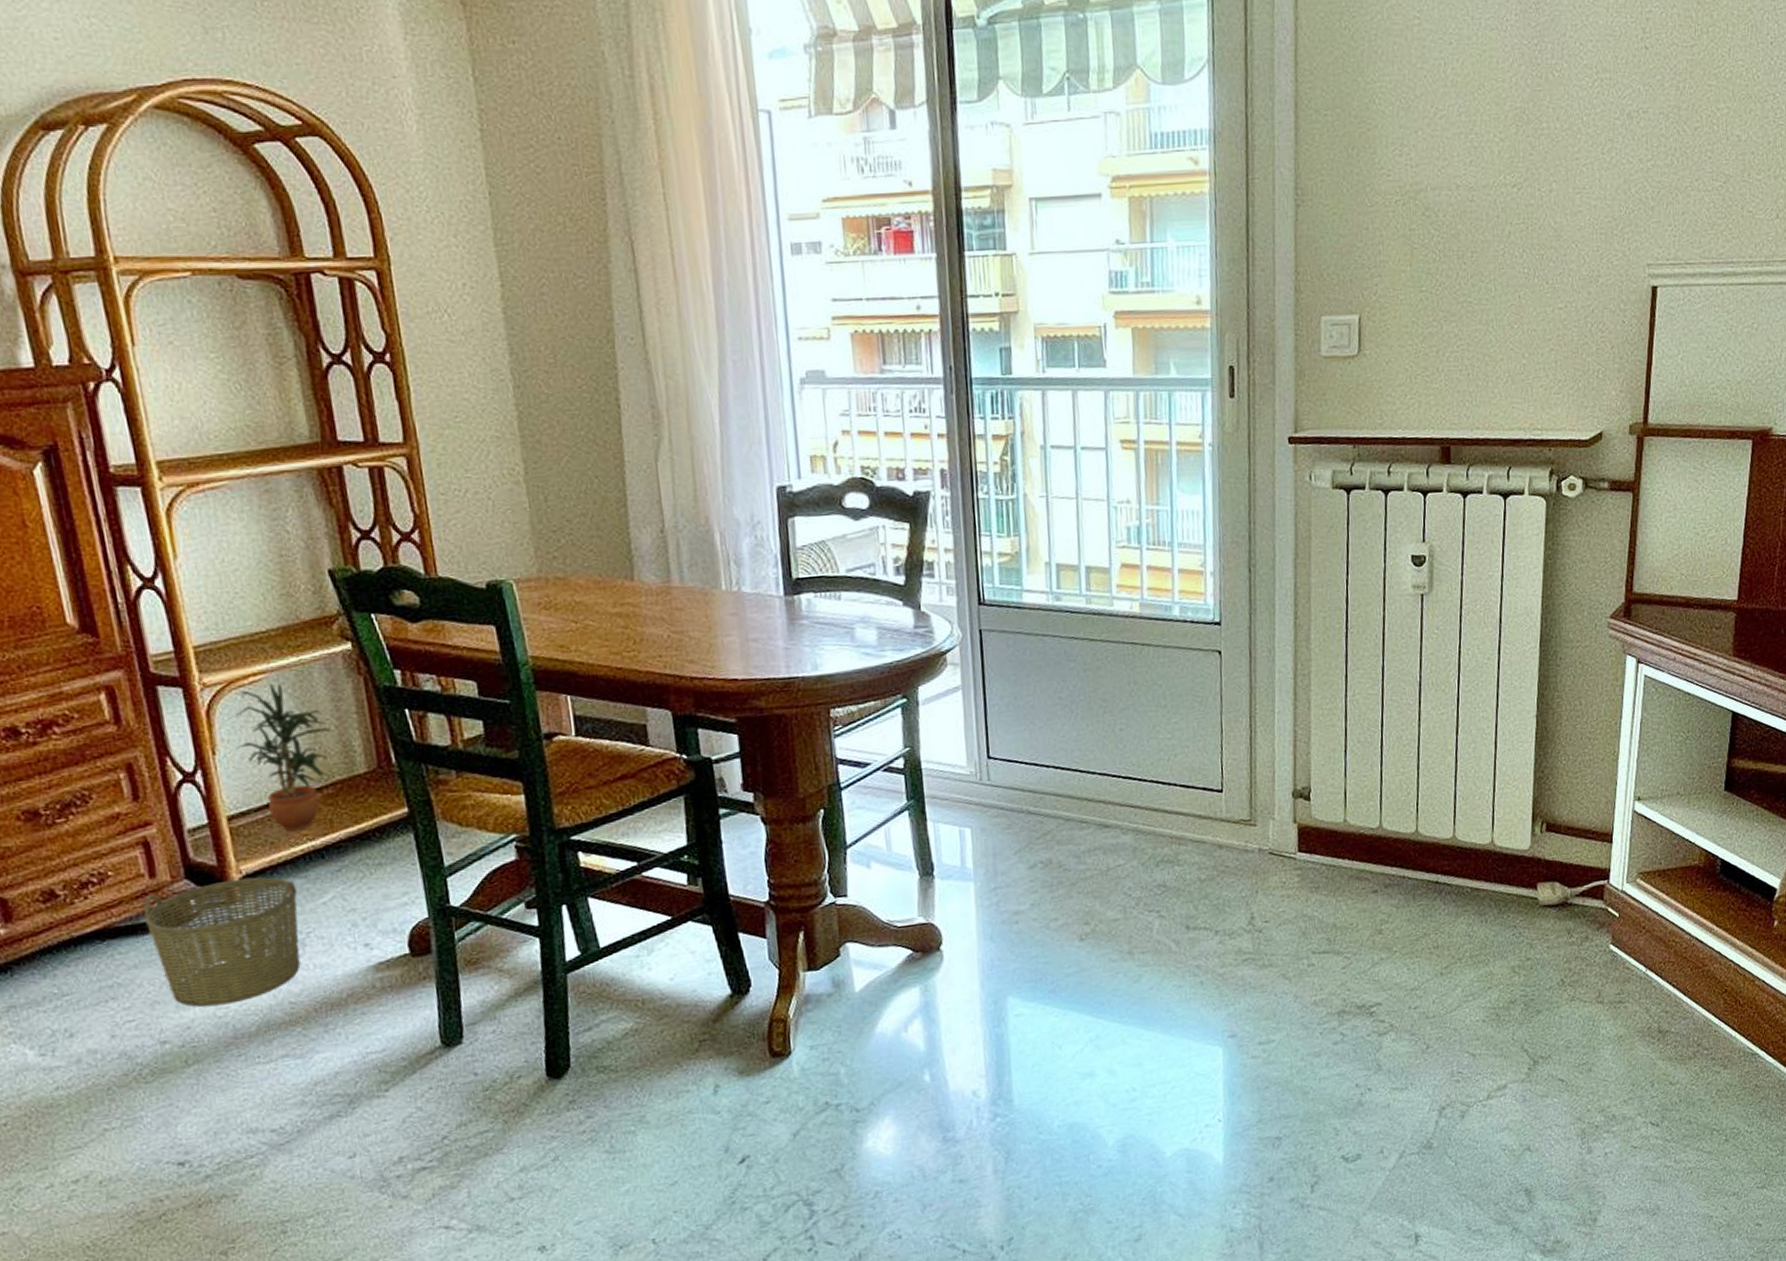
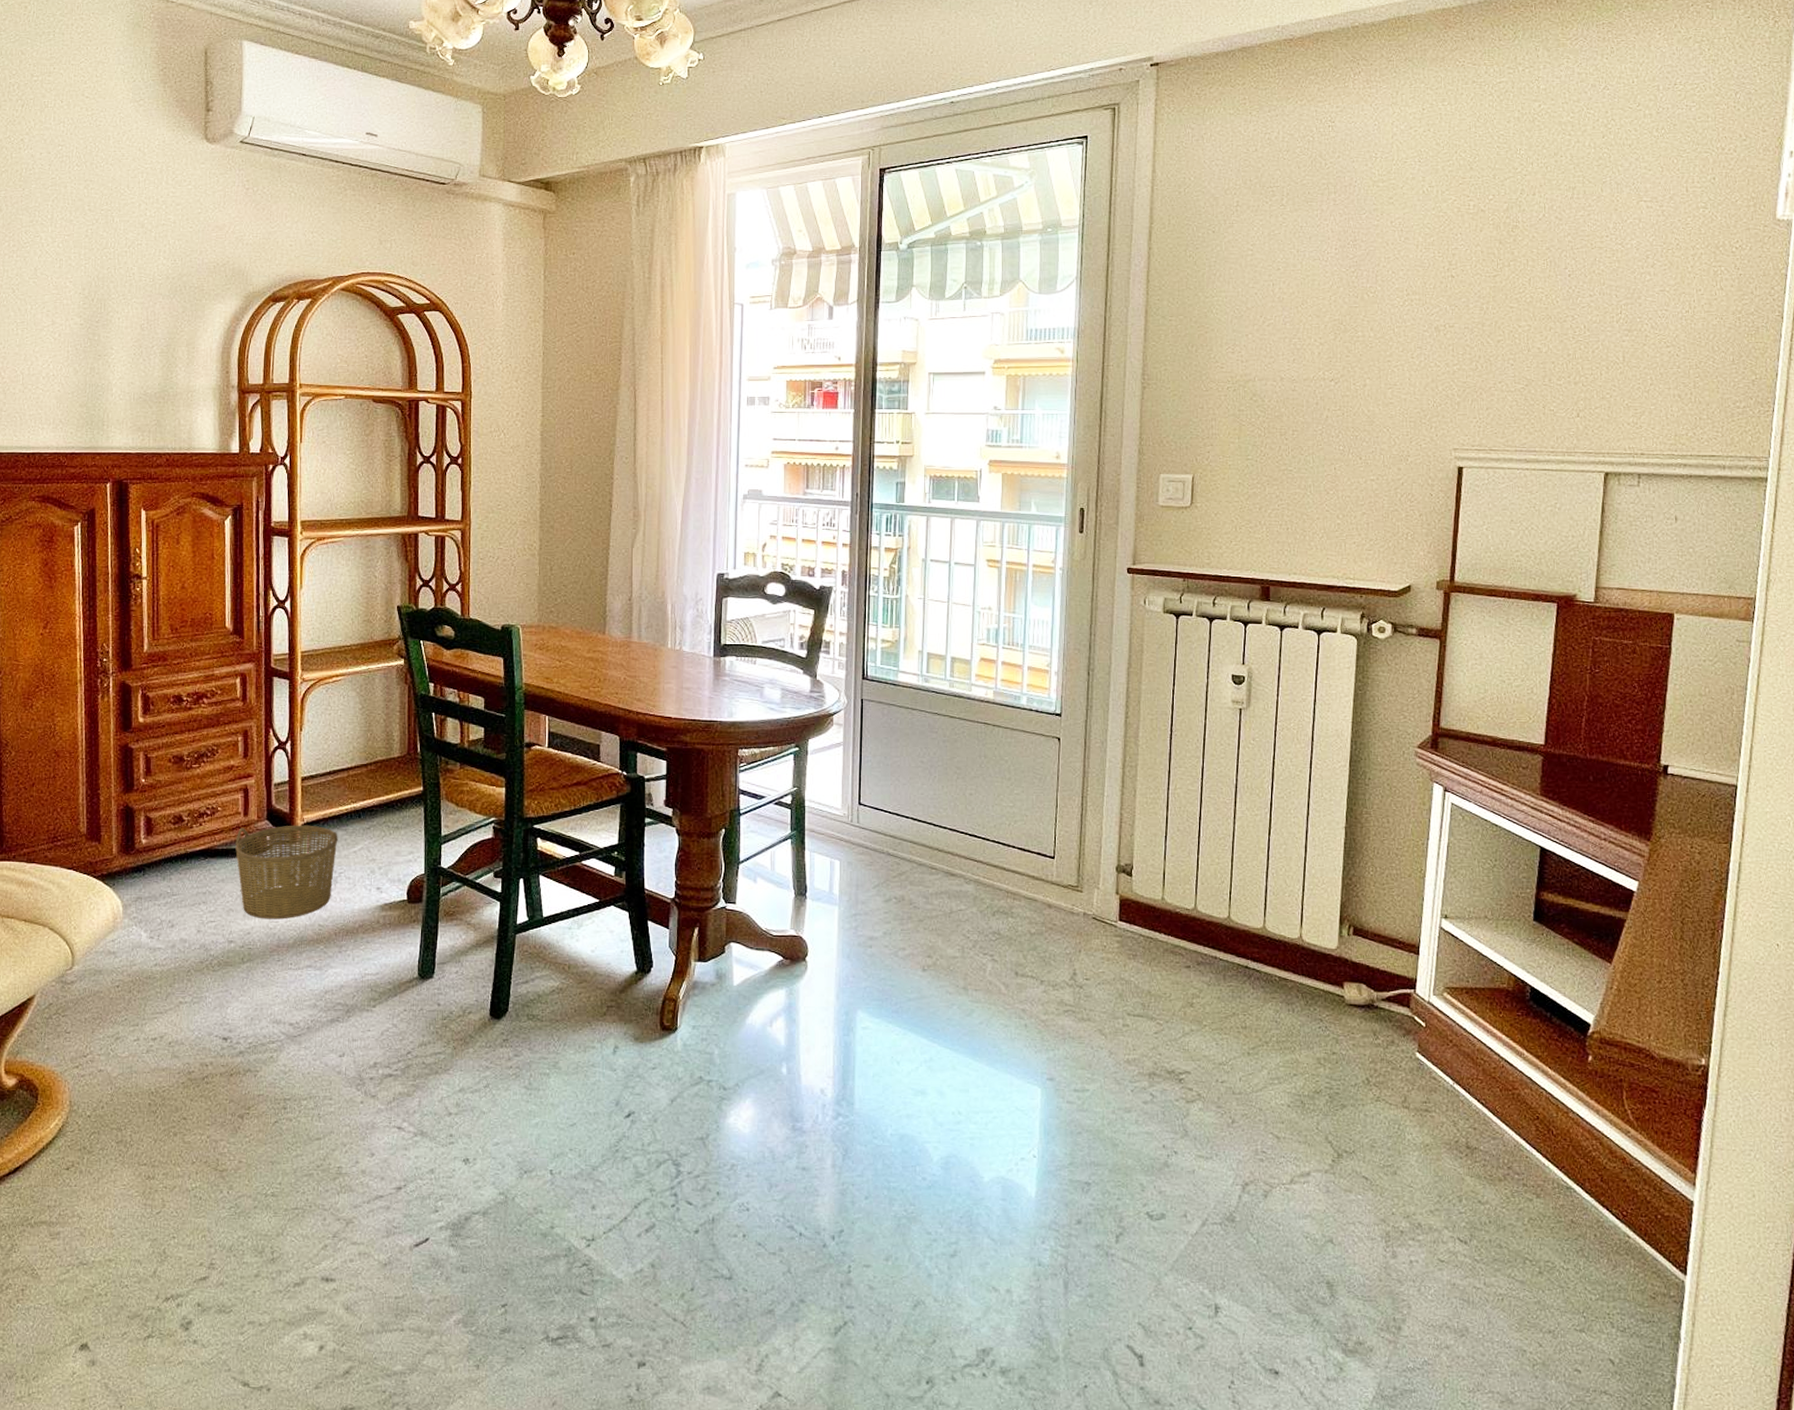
potted plant: present [236,683,334,831] -> none [316,683,382,794]

